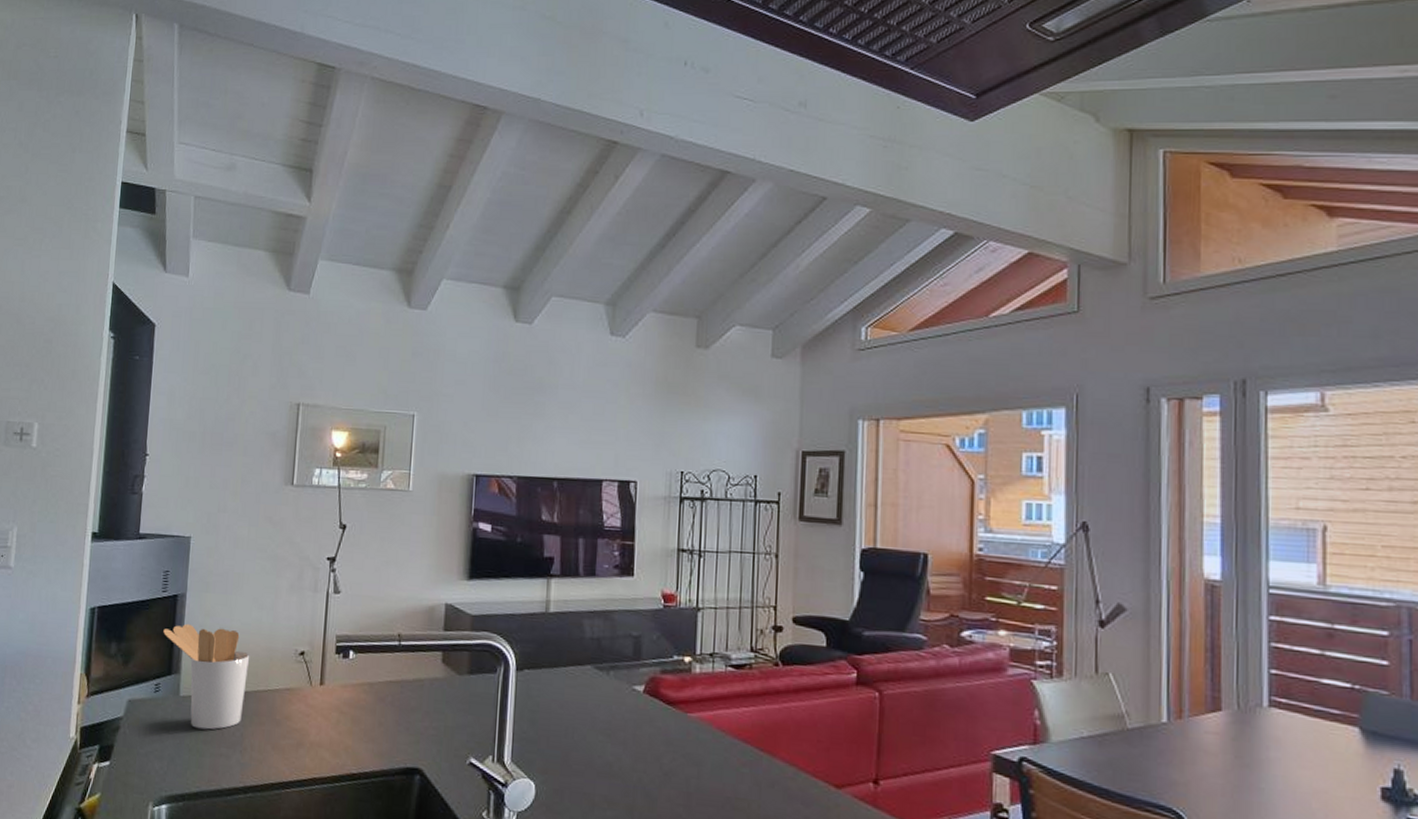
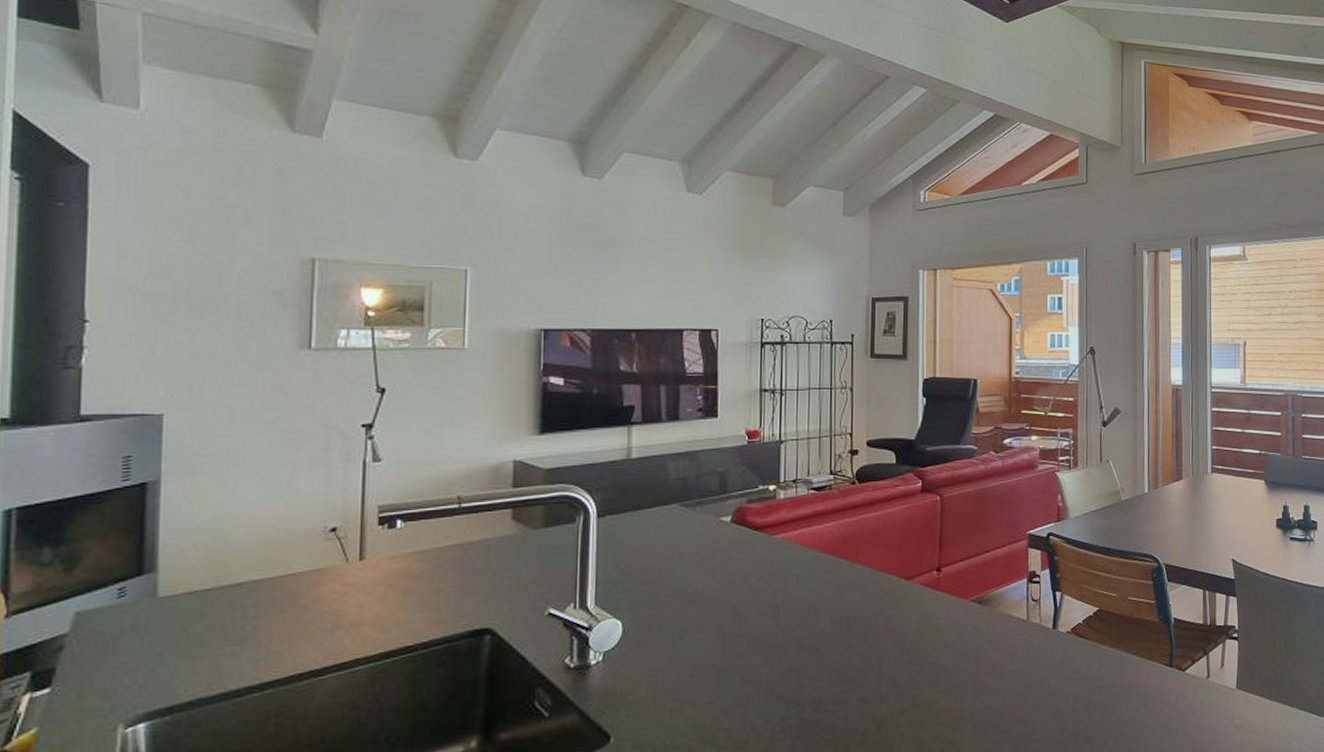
utensil holder: present [163,623,250,730] -> none [127,513,261,631]

